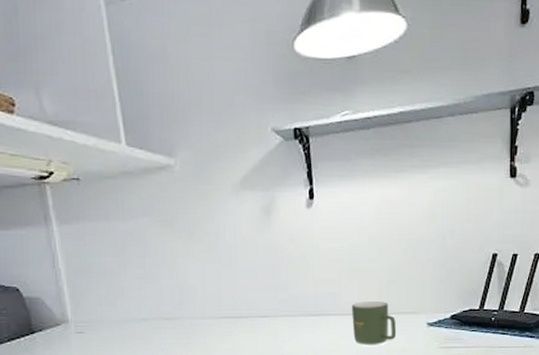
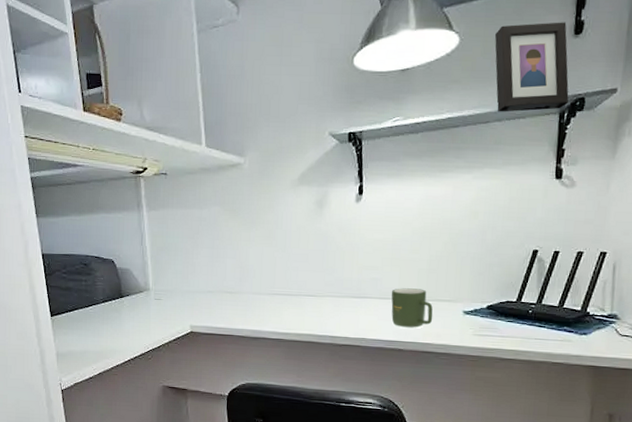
picture frame: none [443,9,519,106] -> present [495,22,569,112]

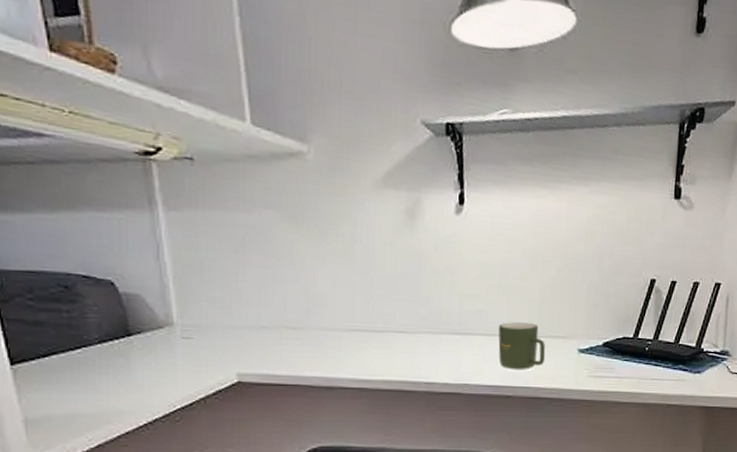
picture frame: present [495,22,569,112] -> none [615,10,689,119]

